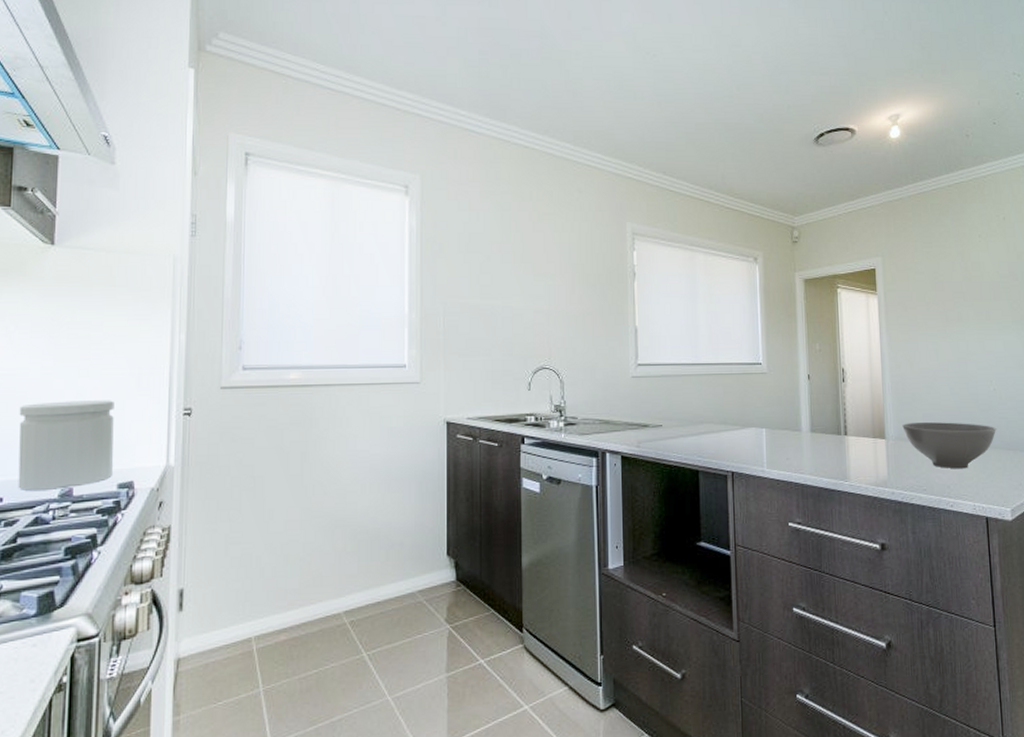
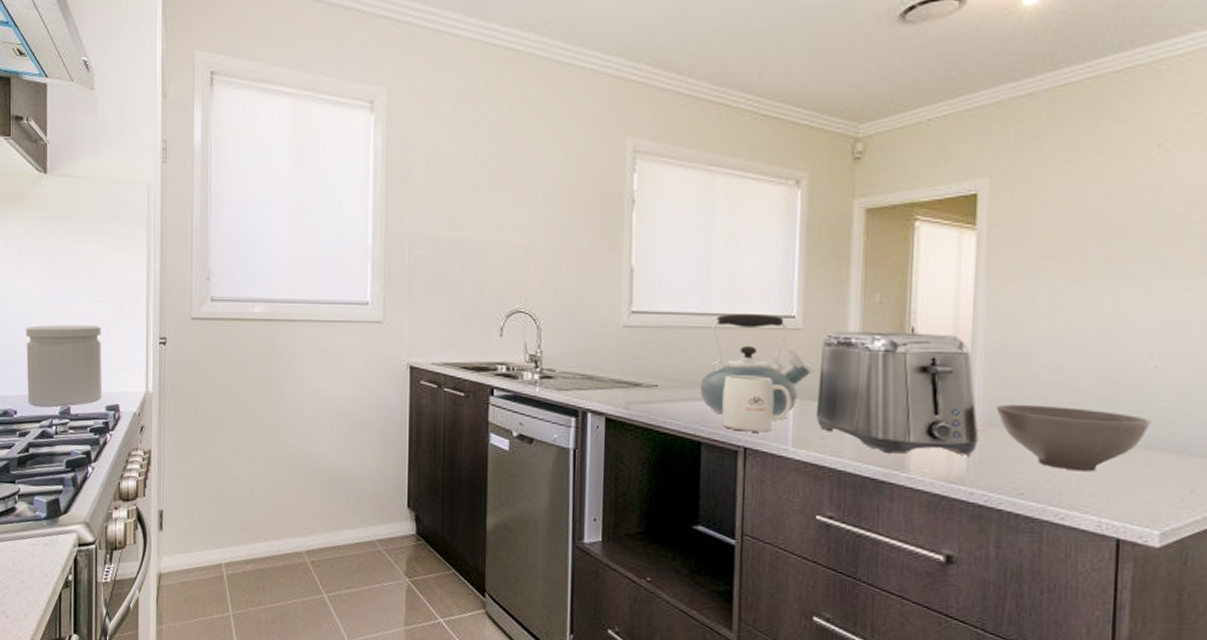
kettle: none [695,363,778,446] -> present [699,314,814,415]
mug: none [712,412,764,459] -> present [722,375,792,432]
toaster: none [782,372,894,467] -> present [815,331,979,455]

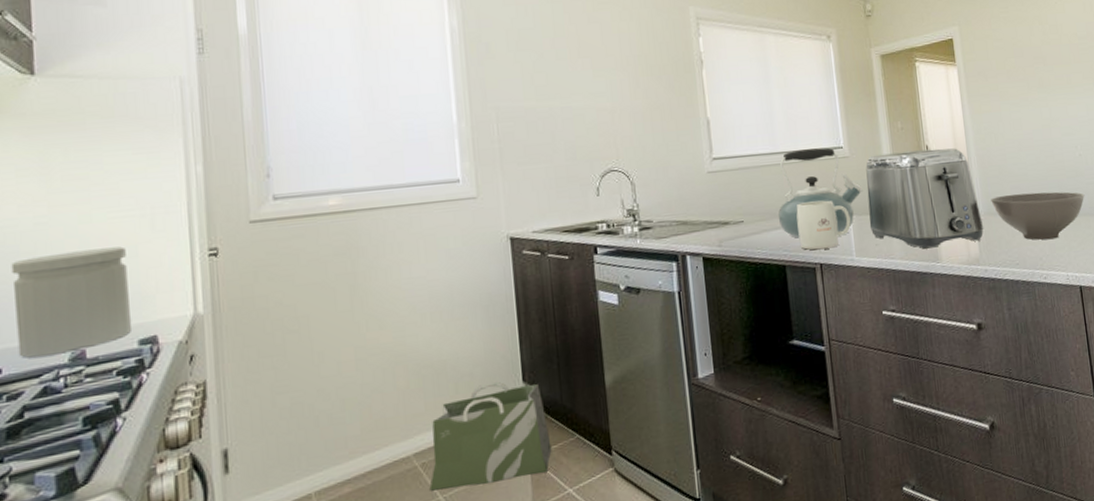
grocery bag: none [316,502,428,597] -> present [429,382,552,491]

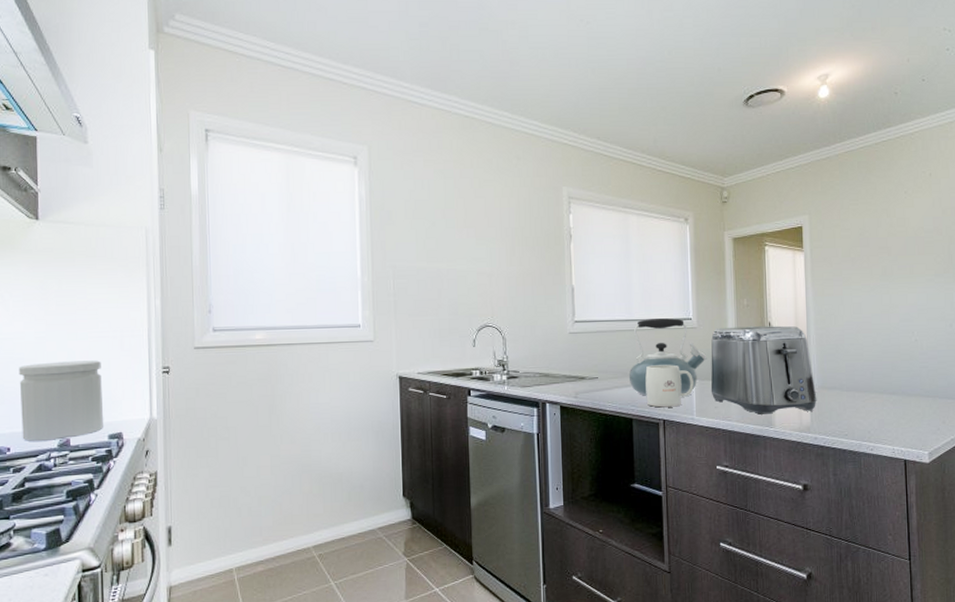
grocery bag: present [429,382,552,491] -> none [324,495,424,577]
bowl: present [991,191,1085,240] -> none [826,371,917,416]

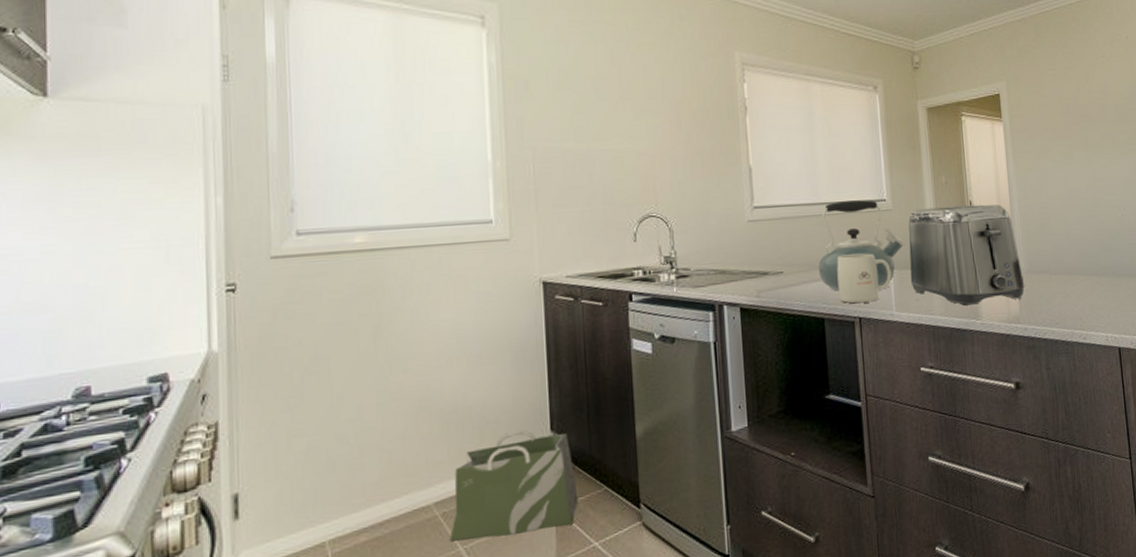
jar: present [18,360,104,442] -> none [14,279,142,394]
grocery bag: none [324,495,424,577] -> present [449,430,578,542]

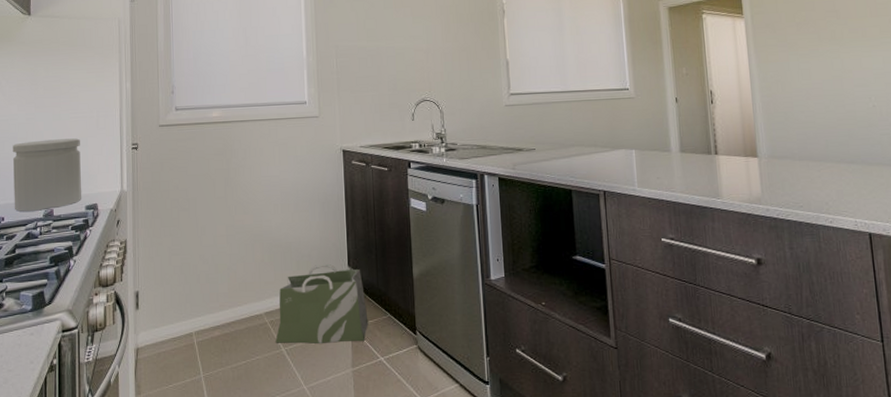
jar: none [14,279,142,394] -> present [12,138,82,212]
kettle: present [818,200,905,291] -> none [566,89,647,167]
mug: present [836,253,892,304] -> none [583,135,634,179]
toaster: present [908,204,1025,306] -> none [650,94,767,185]

